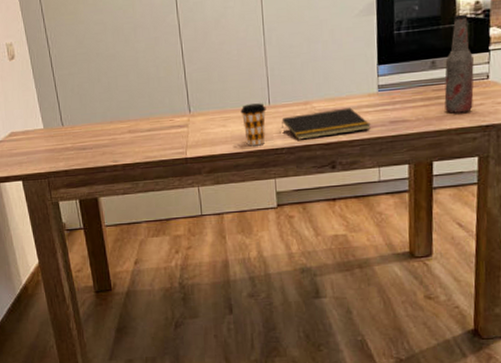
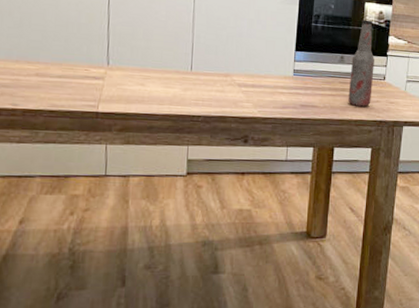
coffee cup: present [240,103,266,146] -> none [161,66,188,110]
notepad: present [281,107,372,140] -> none [201,85,285,111]

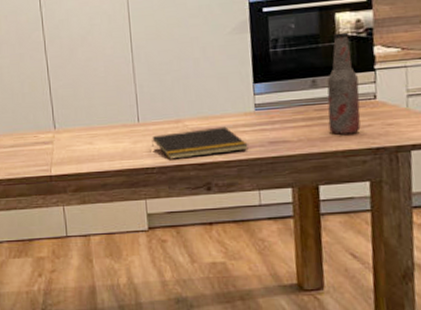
notepad: none [201,85,285,111] -> present [152,126,250,160]

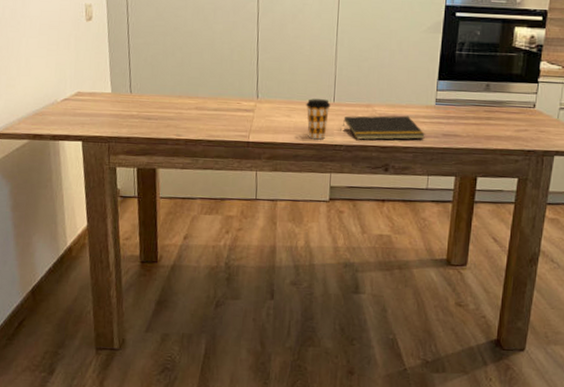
coffee cup: none [108,120,136,165] -> present [306,98,331,140]
bottle: present [327,32,361,135] -> none [493,45,524,136]

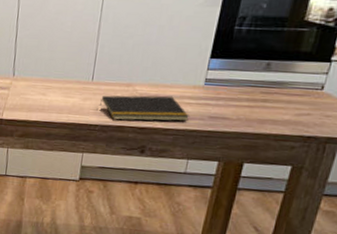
coffee cup: present [306,98,331,140] -> none [62,77,89,119]

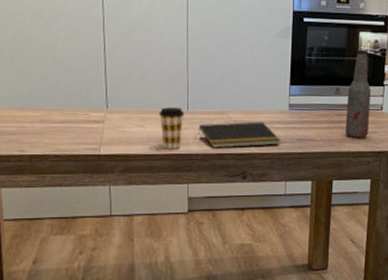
coffee cup: none [62,77,89,119] -> present [159,107,185,150]
bottle: none [269,19,318,120] -> present [345,49,371,138]

